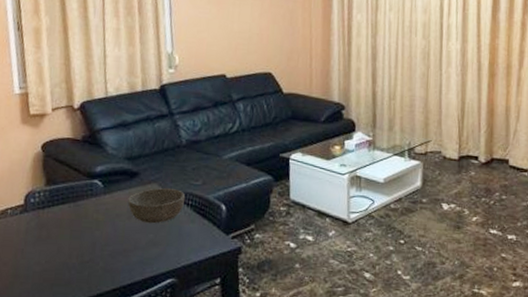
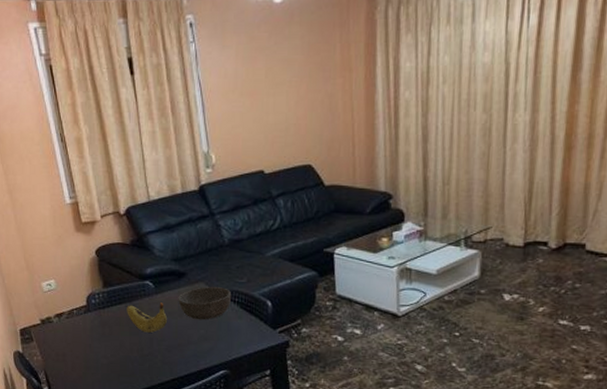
banana: none [69,203,115,237] -> present [127,302,168,333]

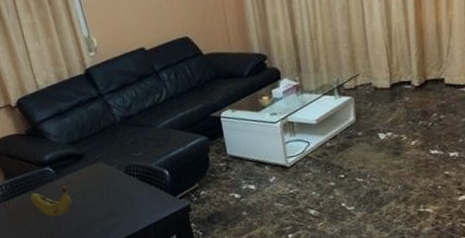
bowl: present [178,287,232,320] -> none [79,163,131,198]

